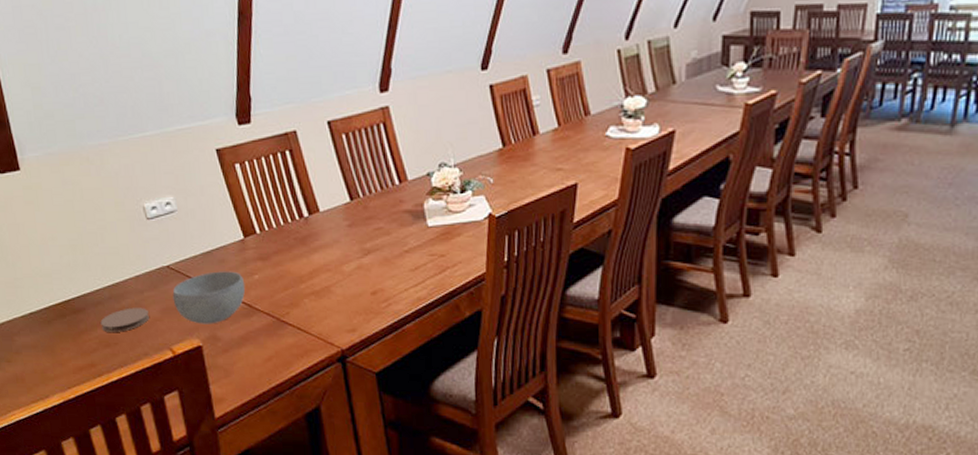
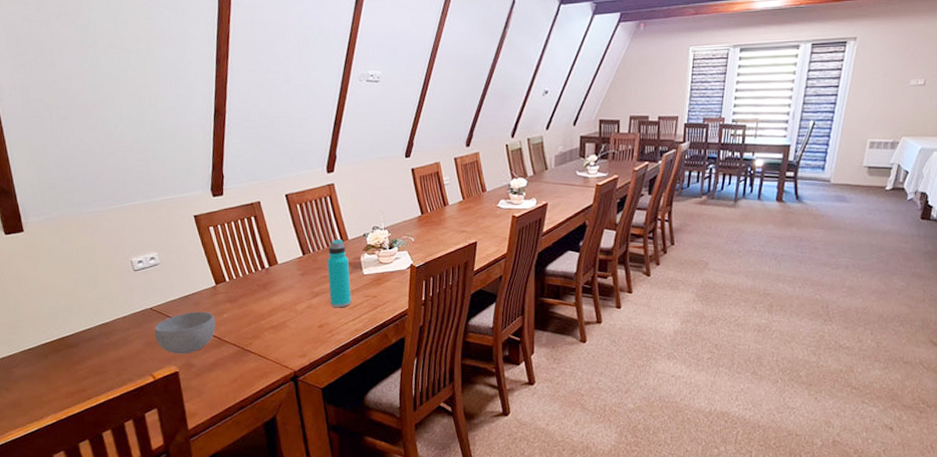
coaster: present [100,307,149,332] -> none [91,342,134,363]
water bottle: none [381,180,413,270] -> present [327,239,352,308]

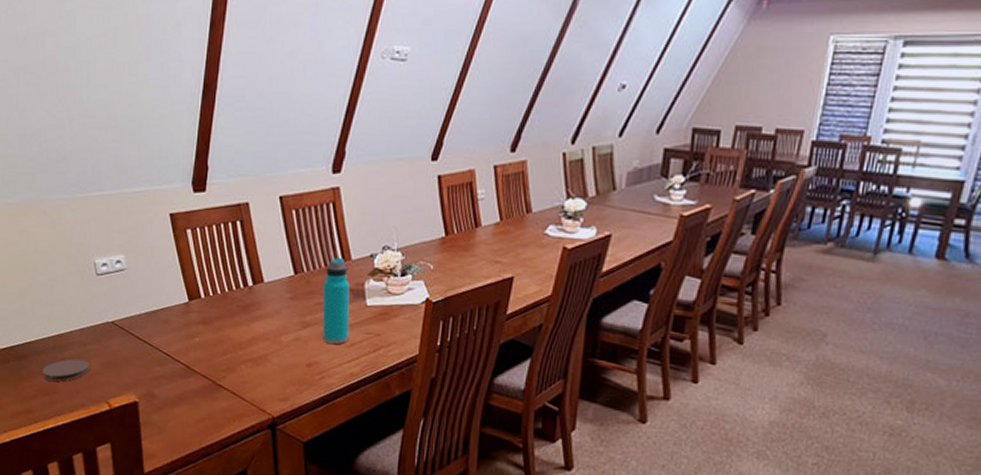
coaster: none [91,342,134,363] -> present [42,359,89,382]
bowl: present [154,311,216,354] -> none [114,331,186,382]

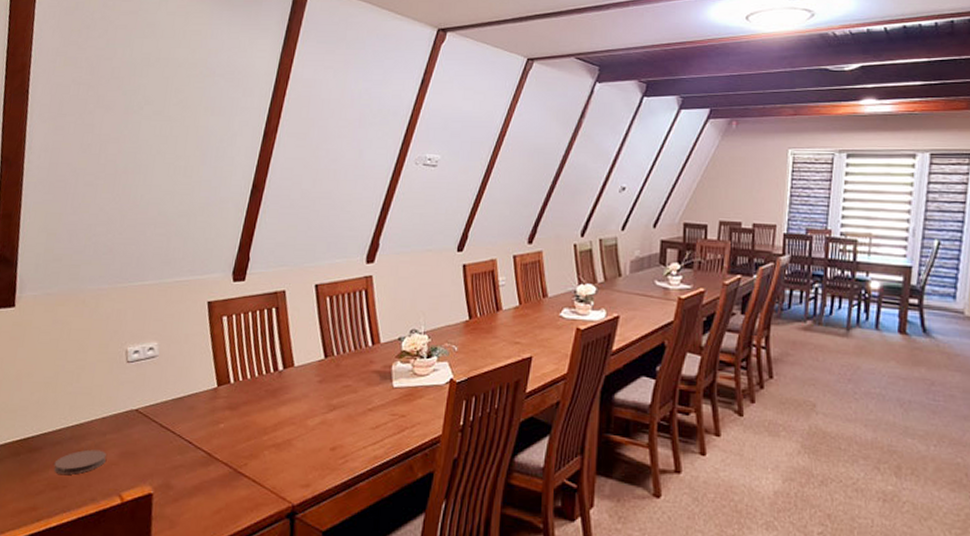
water bottle: present [322,258,350,345] -> none [348,341,378,427]

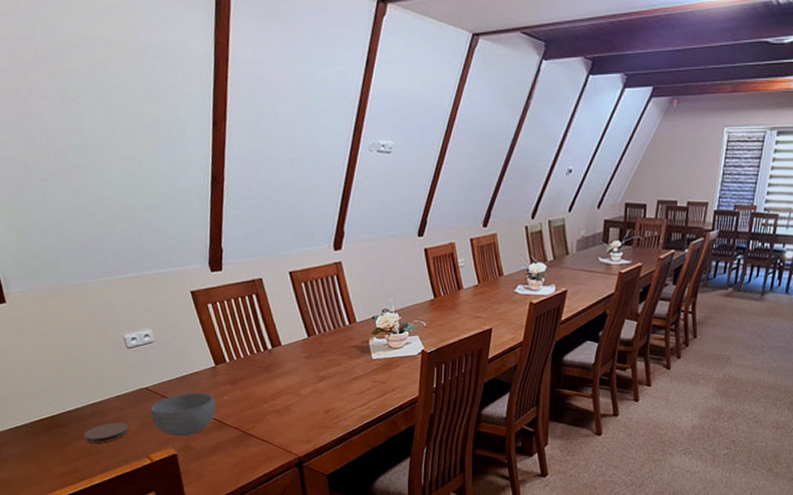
bowl: none [133,417,210,472] -> present [150,393,216,437]

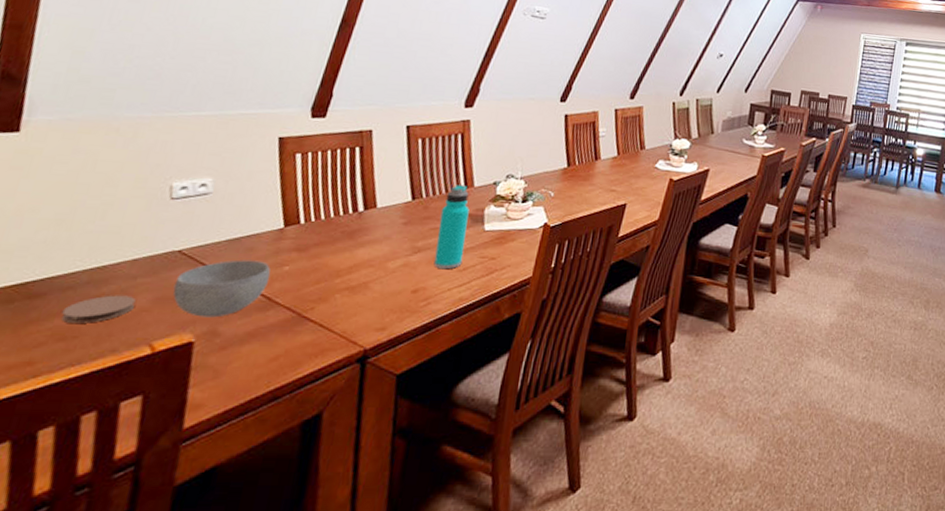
water bottle: none [333,321,360,393] -> present [433,185,470,270]

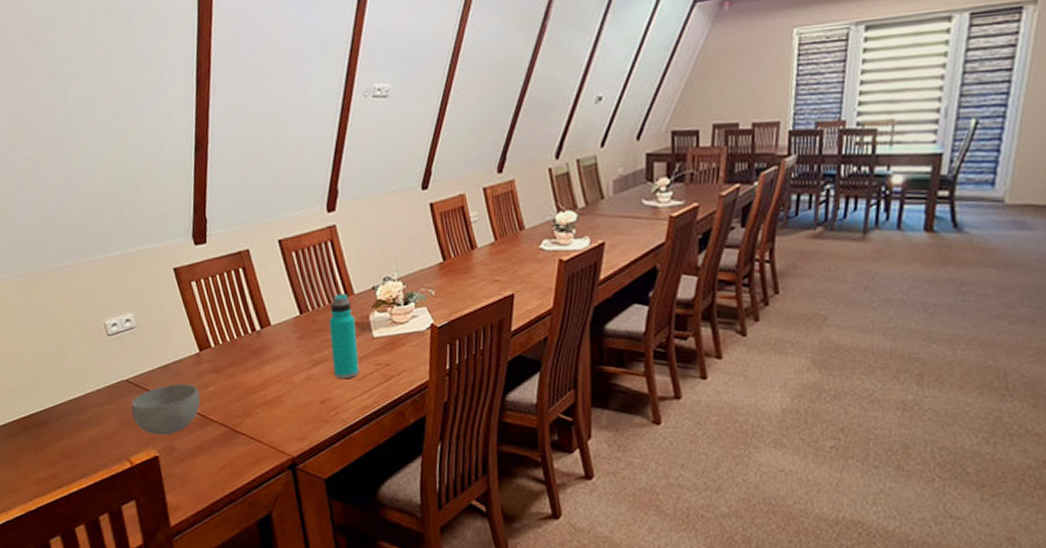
coaster: present [61,295,136,323] -> none [62,420,108,444]

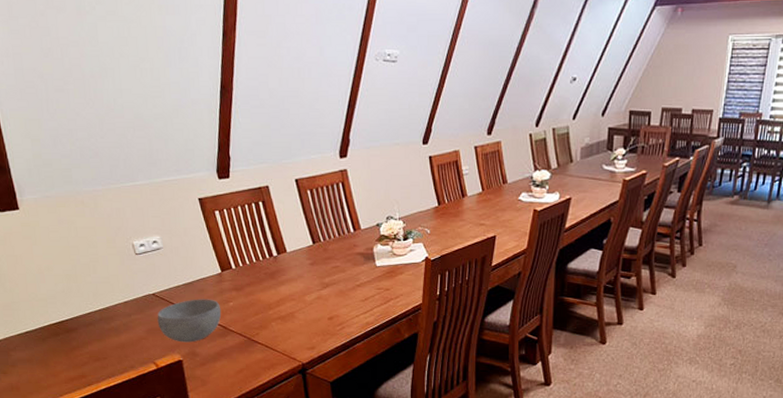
water bottle: present [329,294,360,380] -> none [338,228,363,300]

